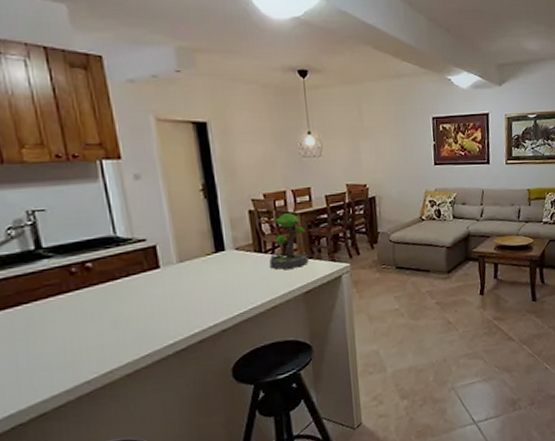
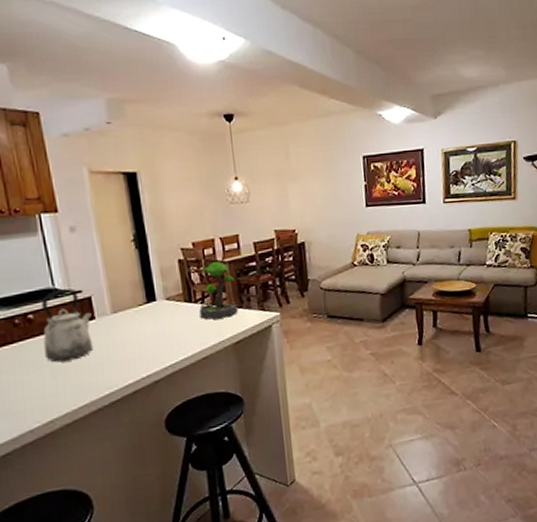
kettle: none [101,237,158,312] -> present [41,289,94,363]

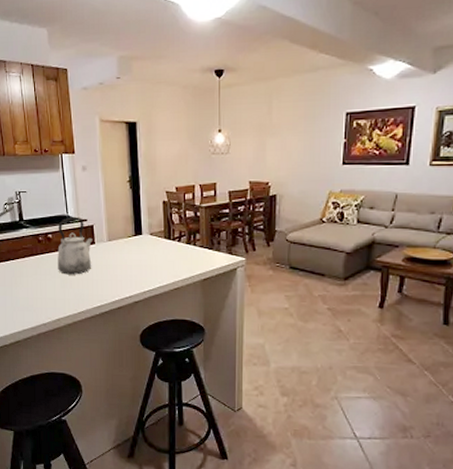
plant: present [199,261,238,320] -> none [176,206,209,256]

